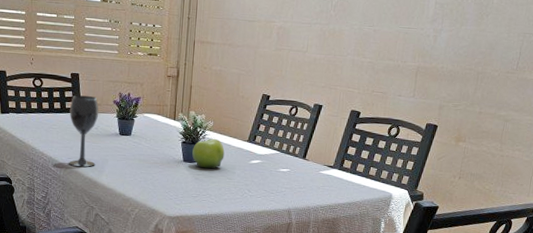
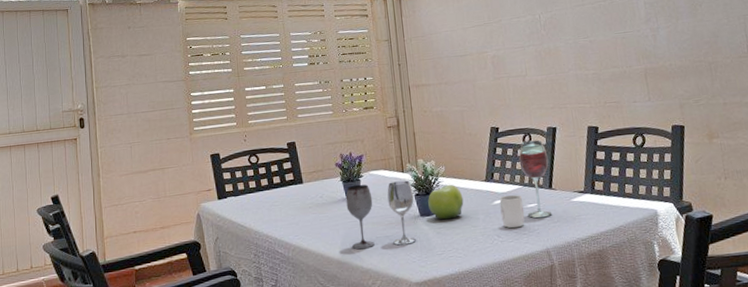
wine glass: present [69,95,99,167] -> none [290,163,326,244]
wineglass: none [118,123,181,184] -> present [346,180,416,250]
mug: none [254,157,278,187] -> present [499,194,525,229]
wineglass: none [278,112,309,183] -> present [519,140,552,218]

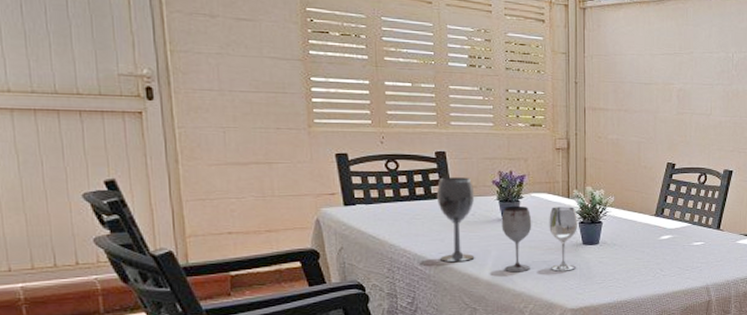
wine glass: none [290,163,326,244] -> present [436,177,475,263]
fruit: present [428,184,464,220] -> none [593,215,630,250]
mug: present [499,194,525,229] -> none [666,231,690,264]
wineglass: present [519,140,552,218] -> none [691,181,721,256]

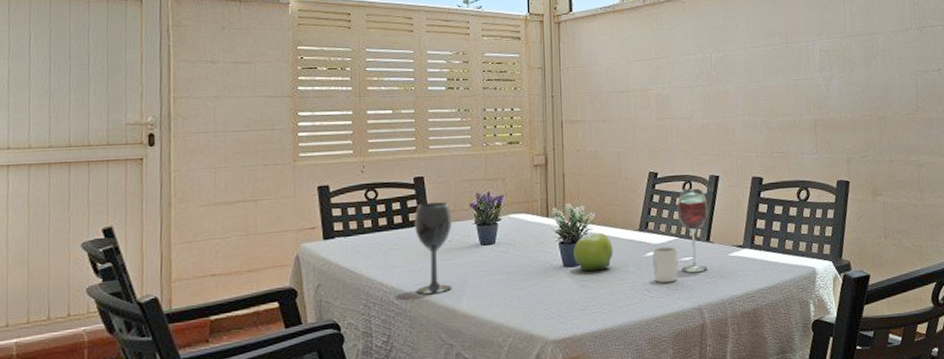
wineglass: present [501,205,578,273] -> none [479,226,558,303]
fruit: none [593,215,630,250] -> present [574,232,613,272]
mug: none [666,231,690,264] -> present [652,246,679,283]
wineglass: none [691,181,721,256] -> present [677,188,708,273]

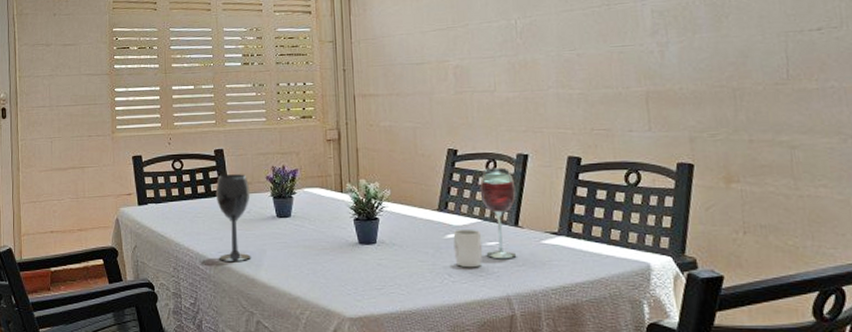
fruit: present [574,232,613,272] -> none [369,210,411,250]

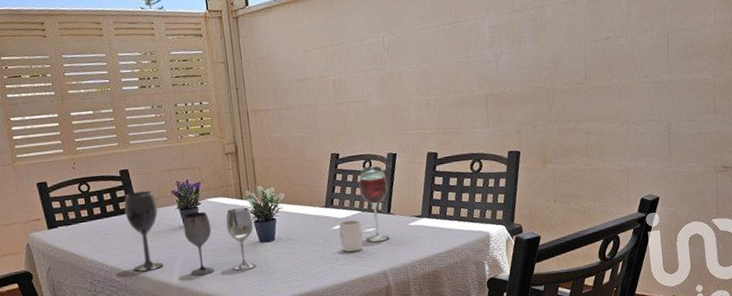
wineglass: none [275,202,353,274] -> present [183,207,255,276]

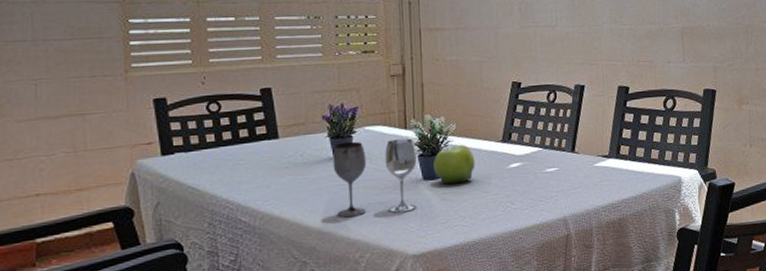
wine glass: present [124,191,164,272] -> none [261,114,304,211]
fruit: none [267,210,304,246] -> present [433,144,475,185]
mug: present [338,220,363,252] -> none [516,157,543,195]
wineglass: present [358,166,390,242] -> none [541,98,574,184]

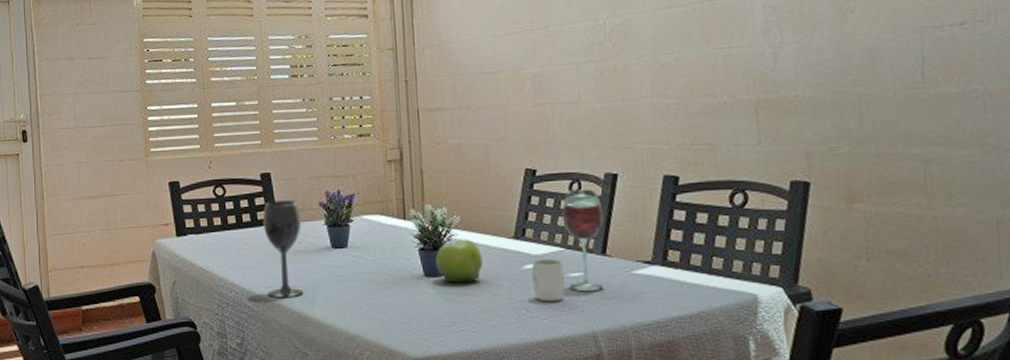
wine glass: none [261,114,304,211] -> present [262,200,304,298]
wineglass: present [333,138,417,218] -> none [330,230,417,311]
mug: none [516,157,543,195] -> present [531,258,566,302]
wineglass: none [541,98,574,184] -> present [562,189,604,292]

